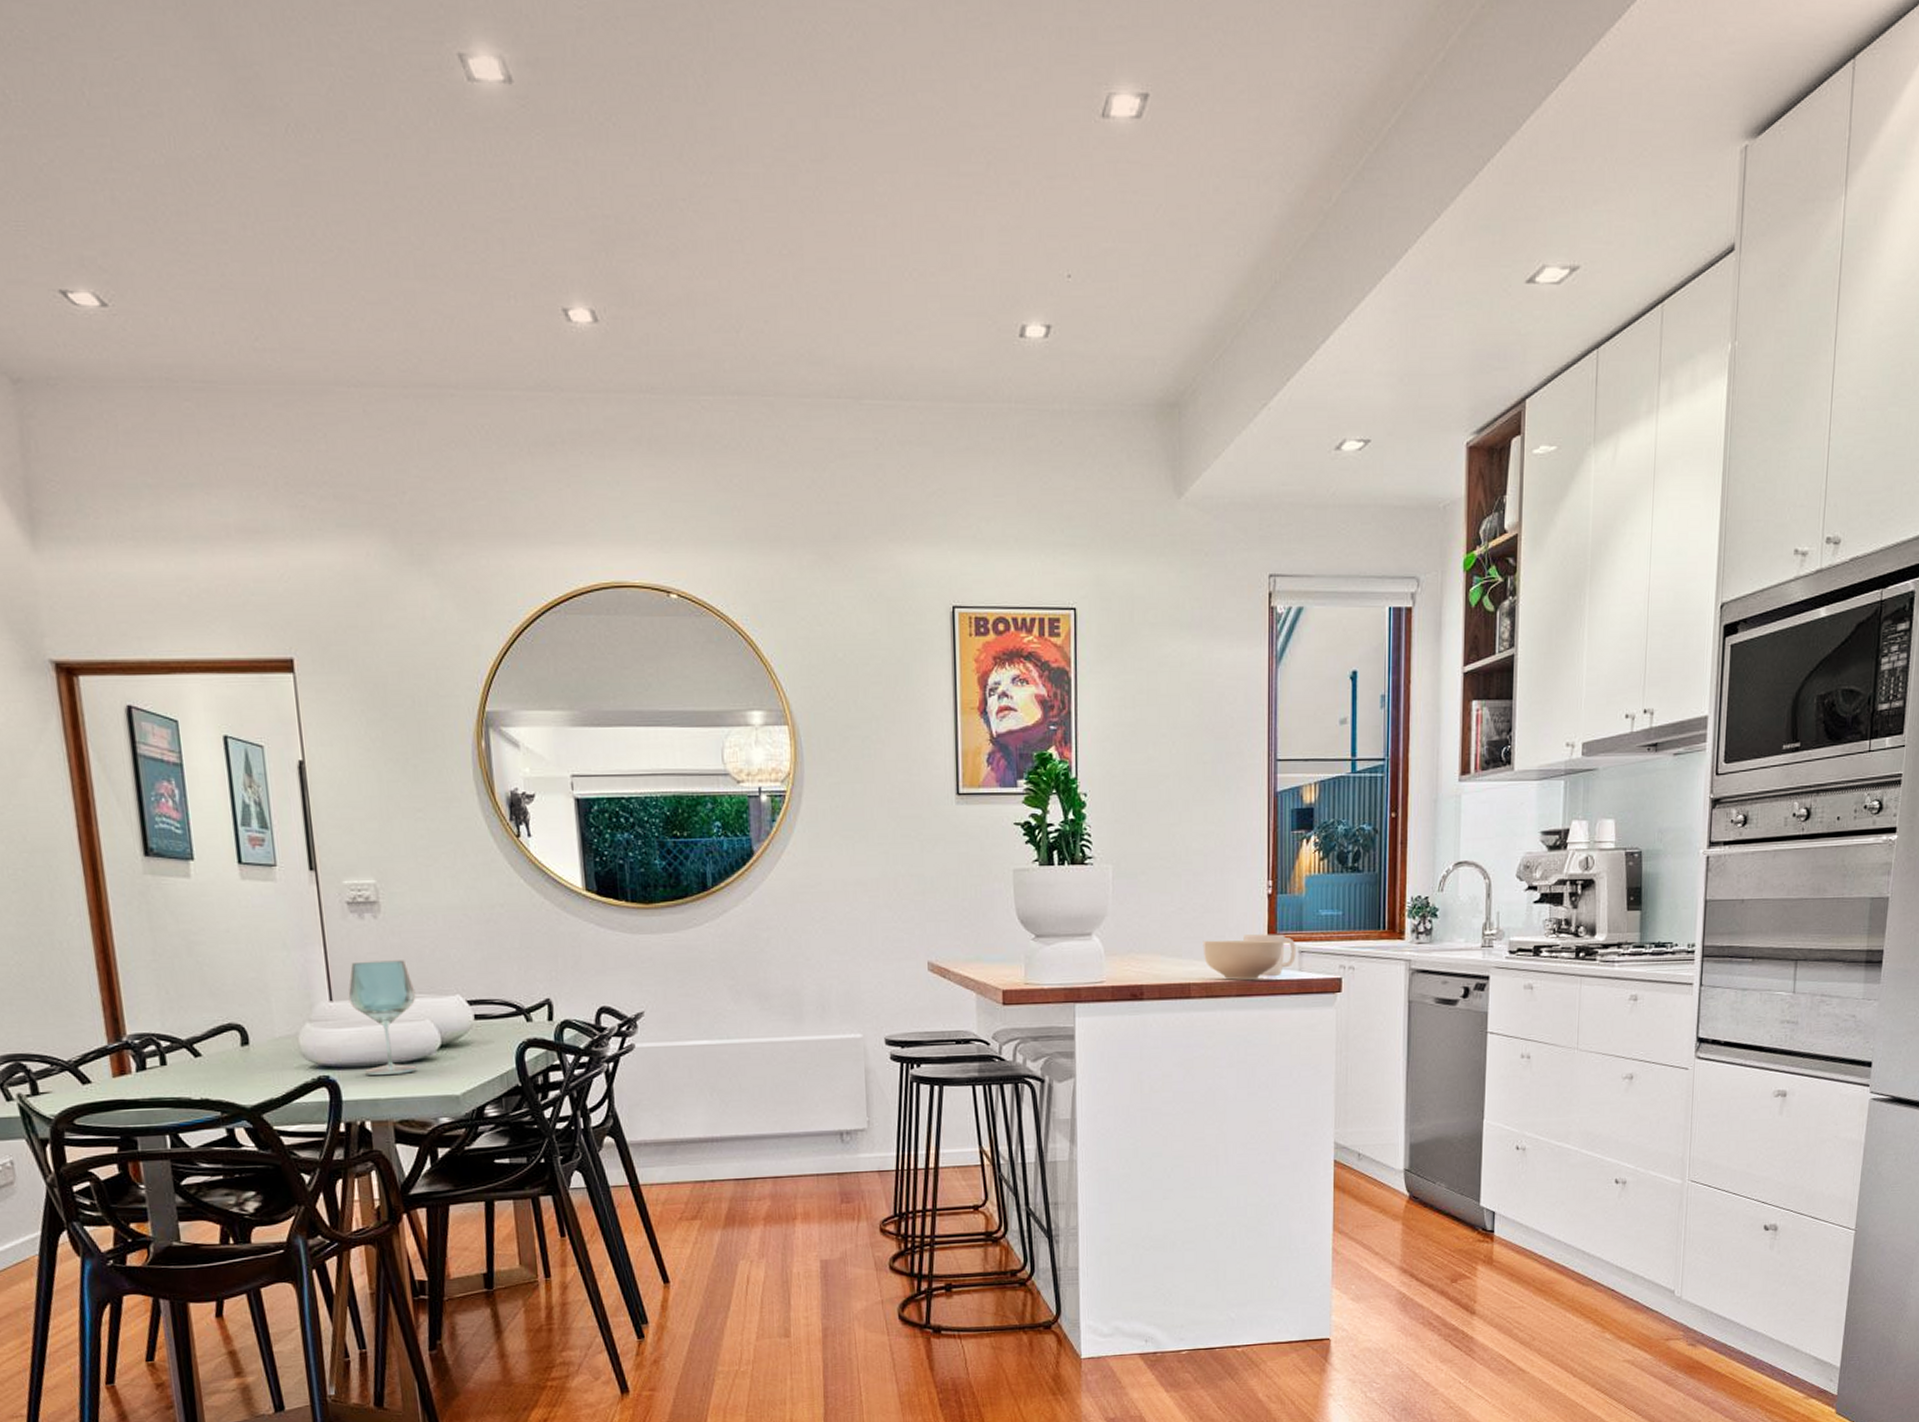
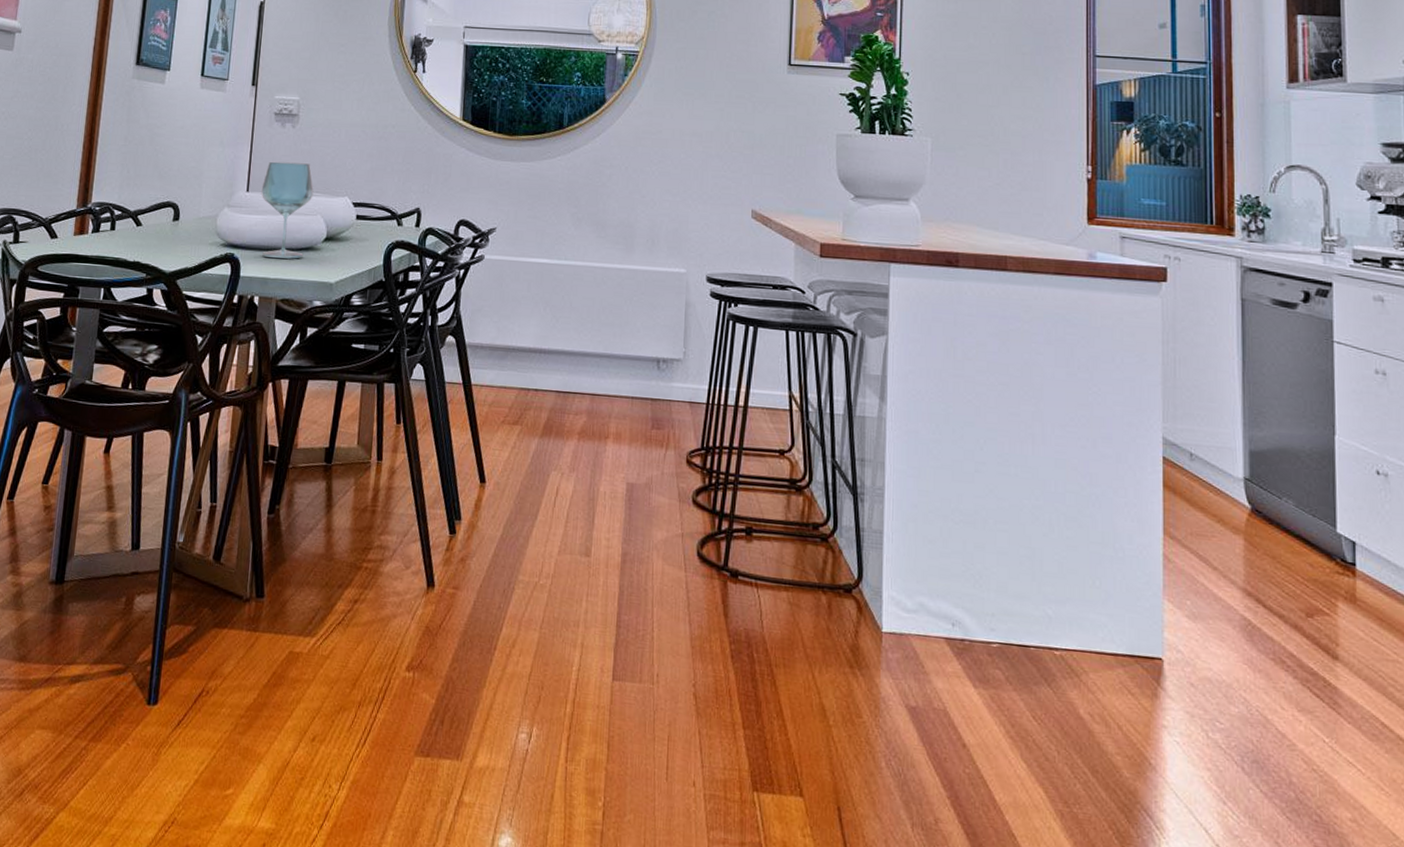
bowl: present [1203,940,1284,980] -> none [1020,216,1104,259]
mug: present [1243,934,1296,976] -> none [1062,215,1117,258]

